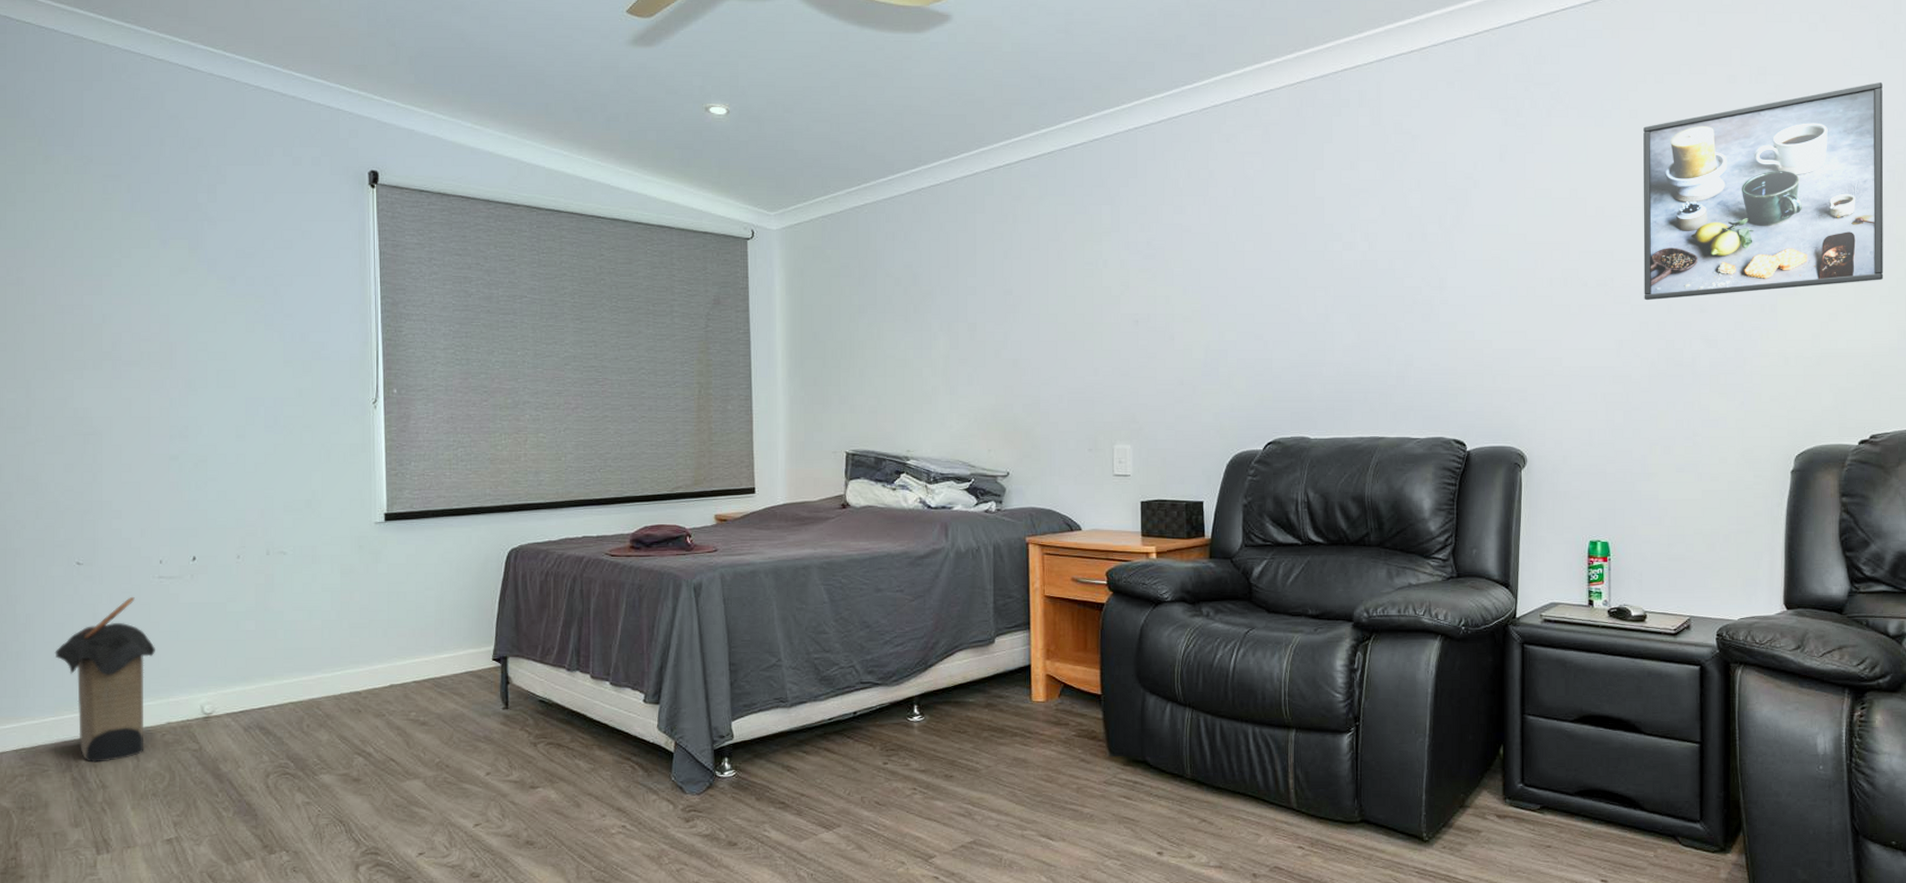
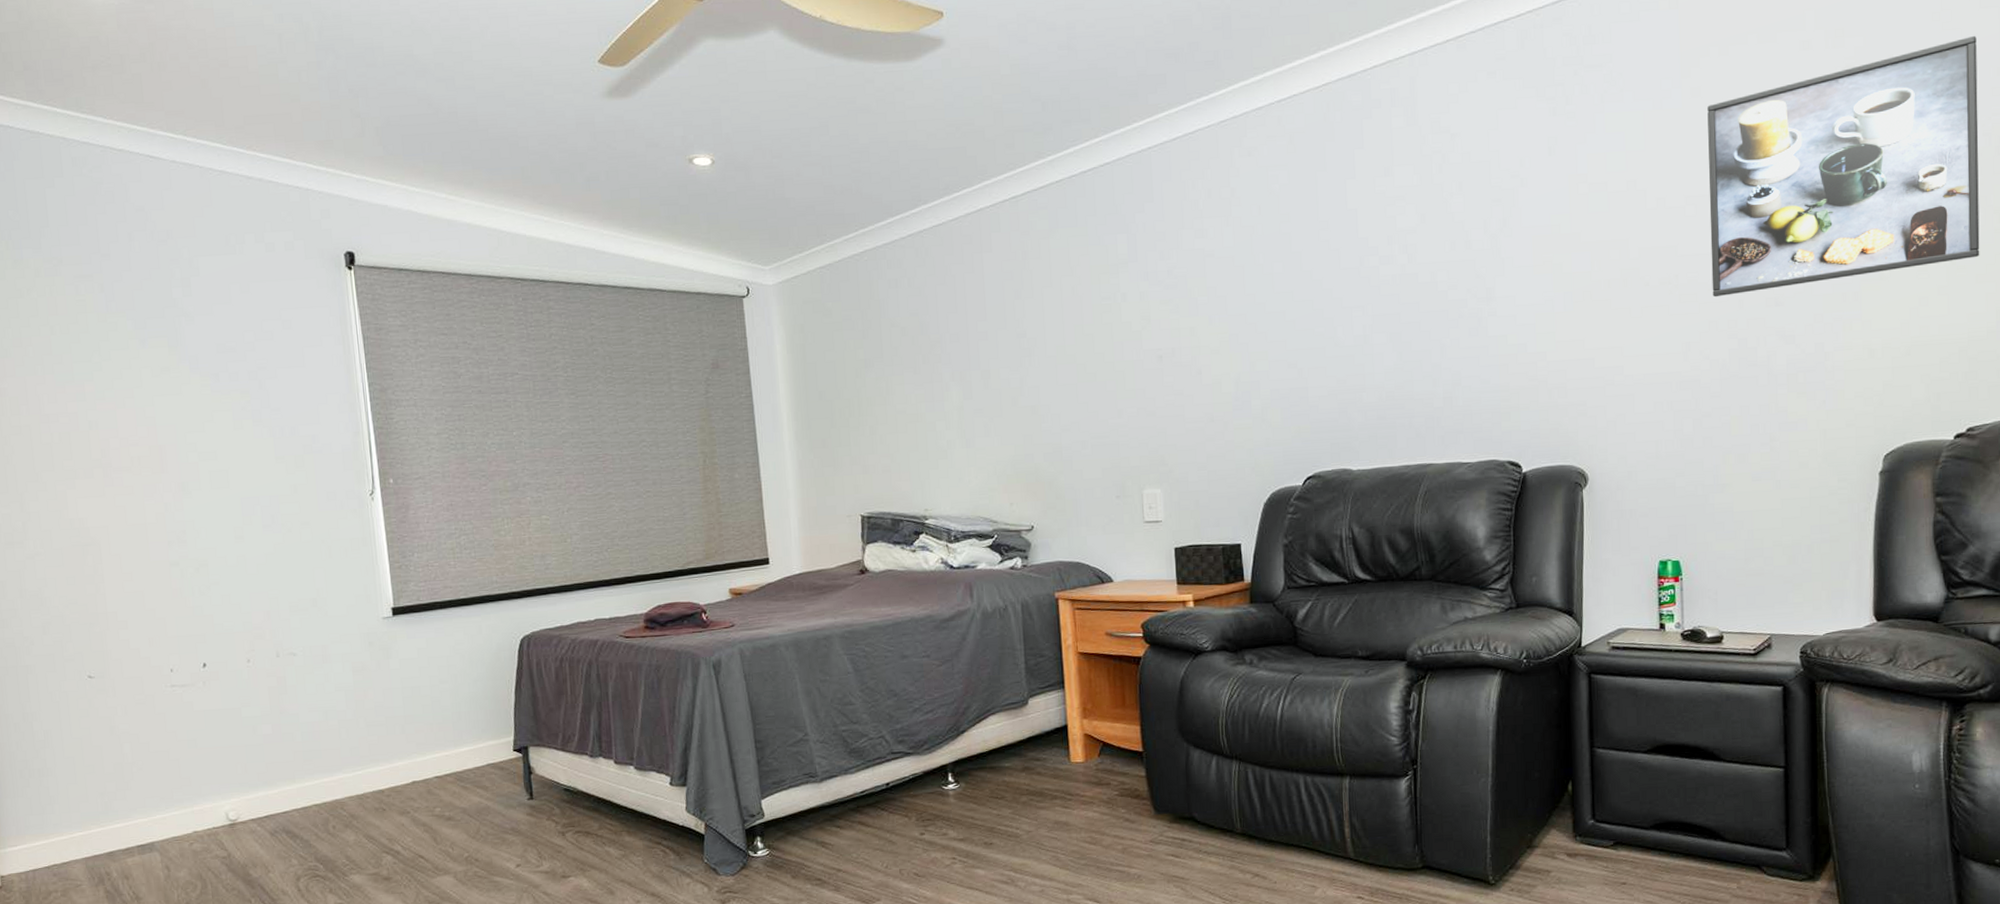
laundry hamper: present [54,596,155,763] -> none [75,707,175,875]

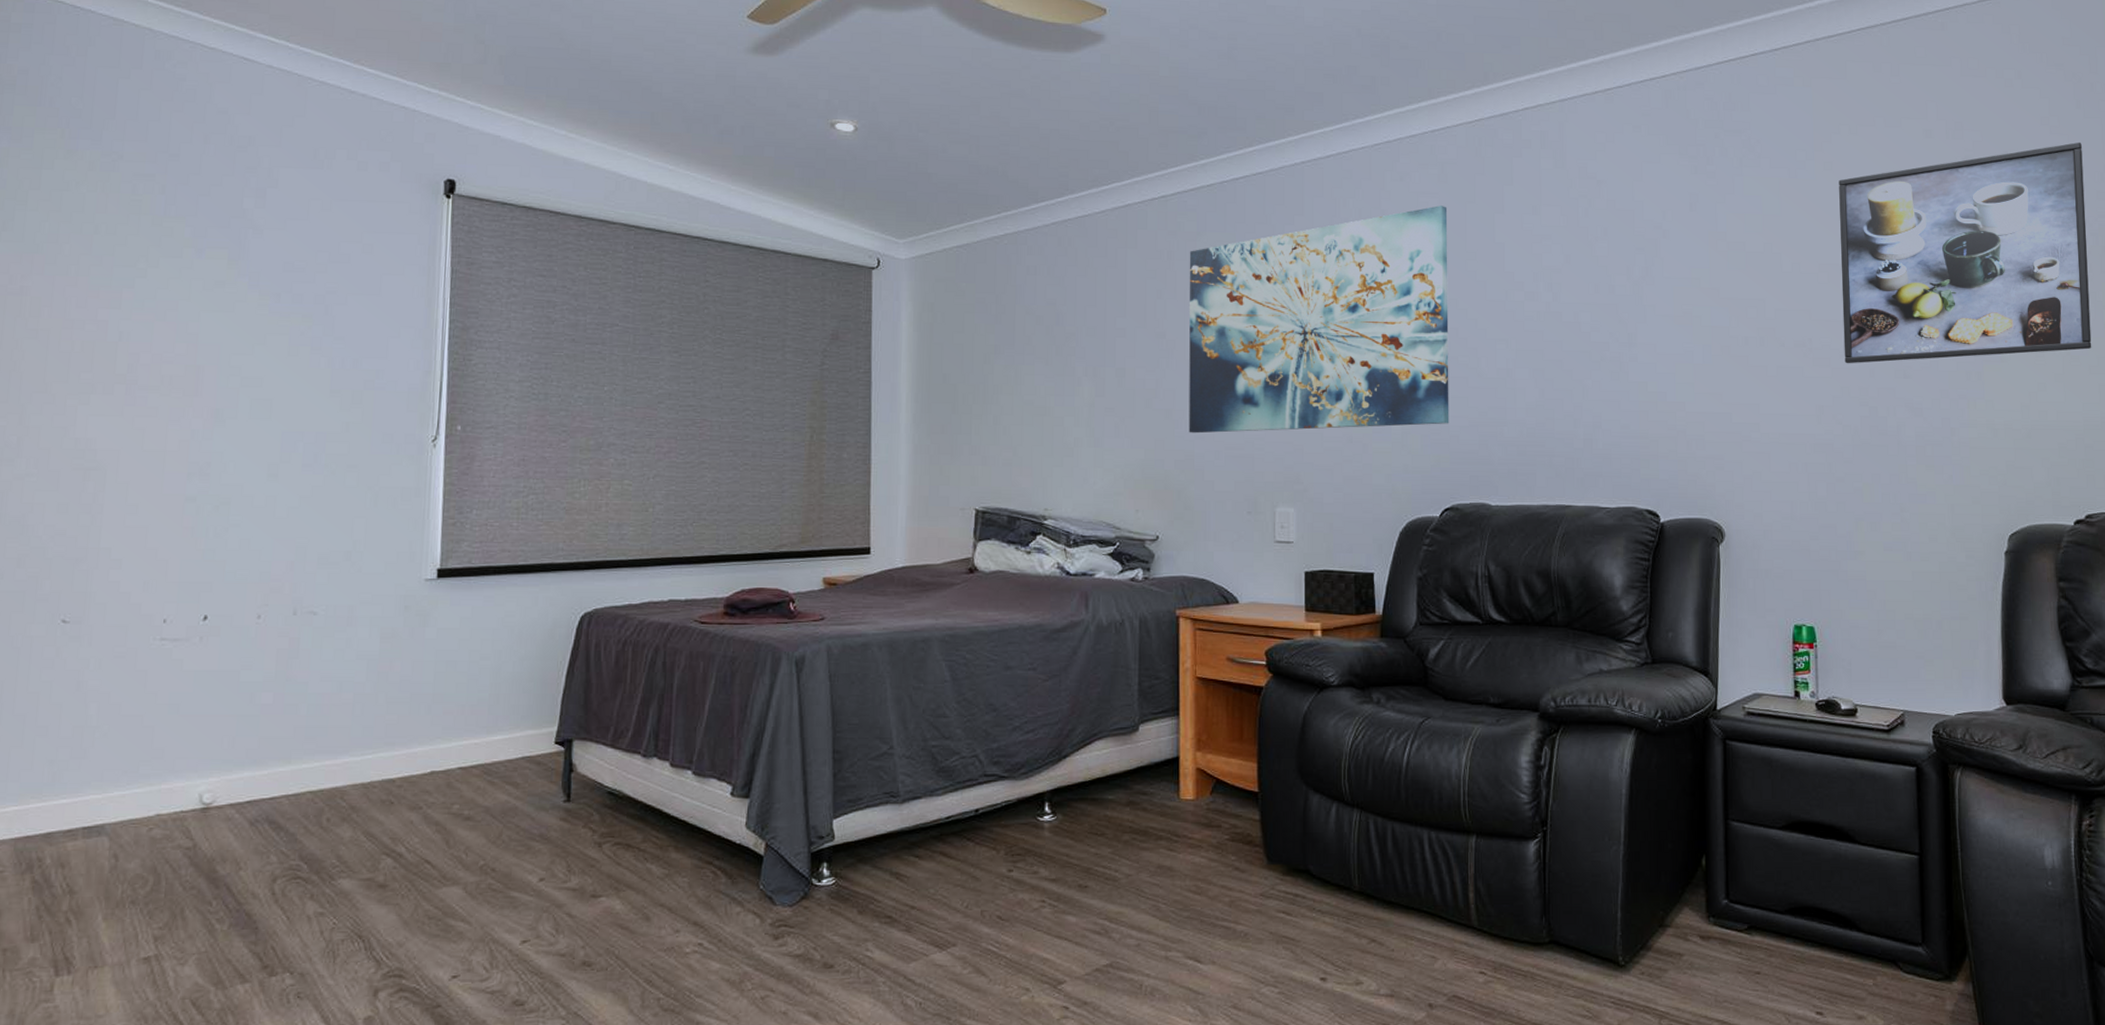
wall art: none [1043,177,1308,427] -> present [1189,205,1449,434]

